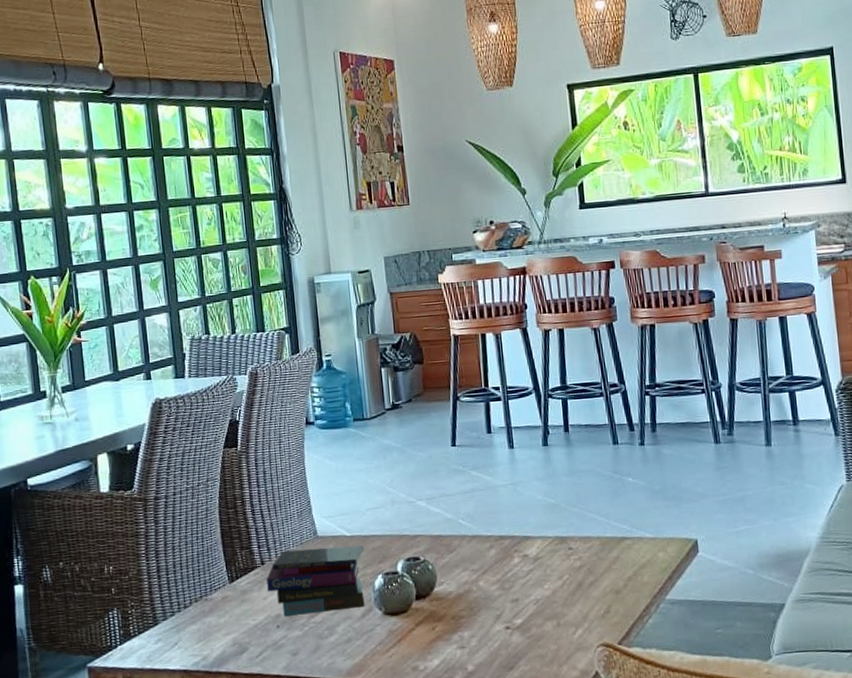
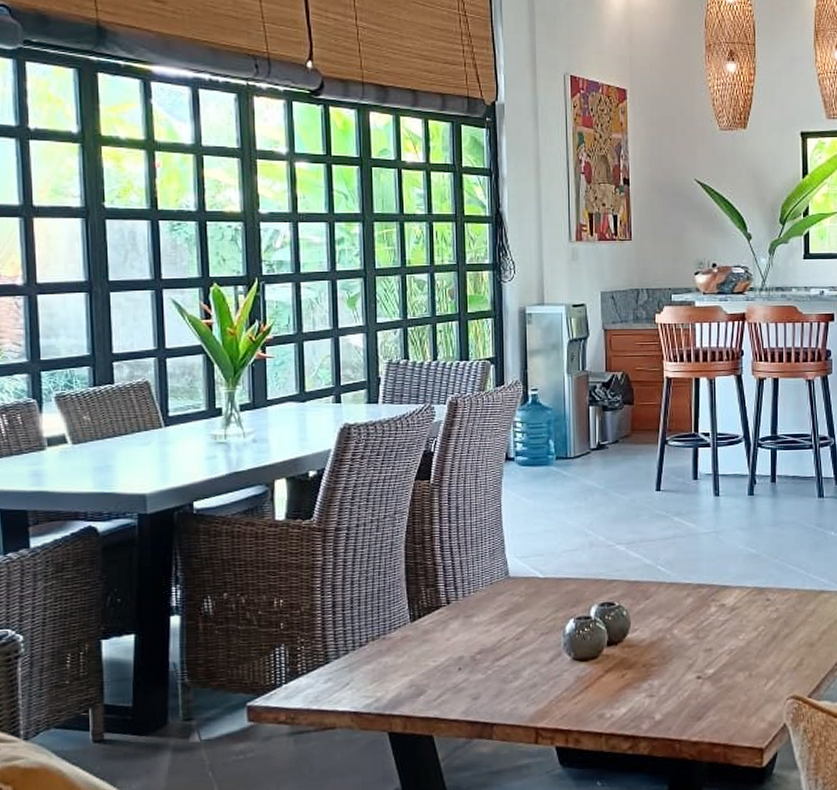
books: present [266,545,365,616] -> none [450,588,558,658]

